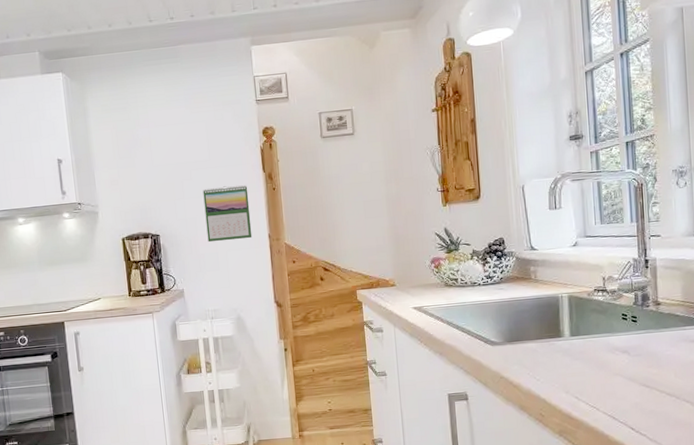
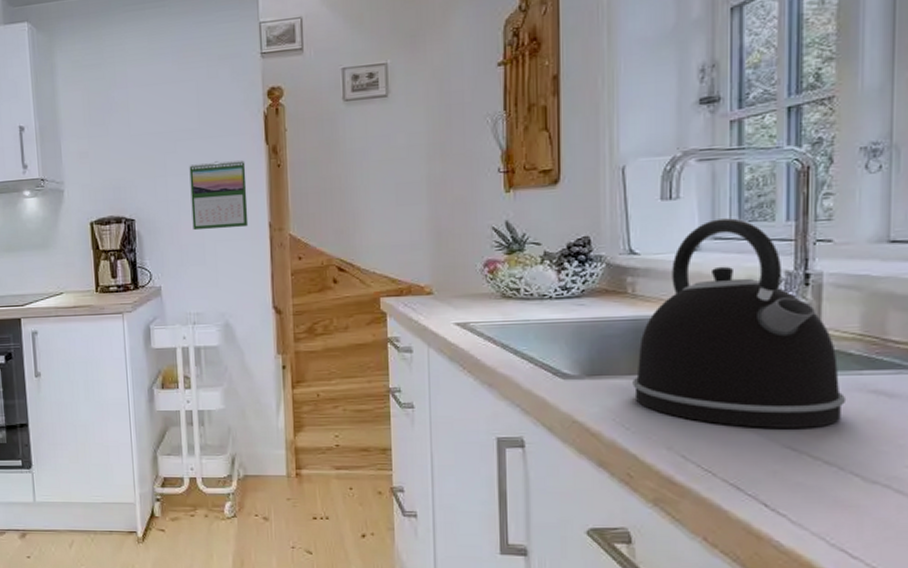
kettle: none [539,221,678,373] -> present [632,218,847,428]

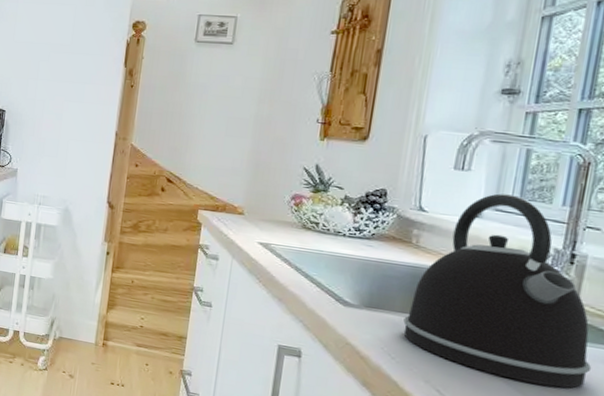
calendar: present [189,160,249,231] -> none [52,74,105,133]

